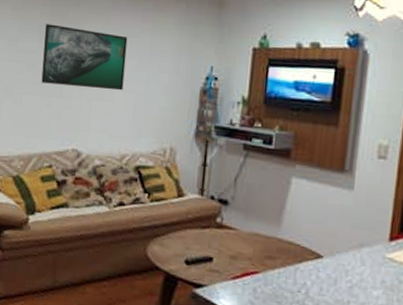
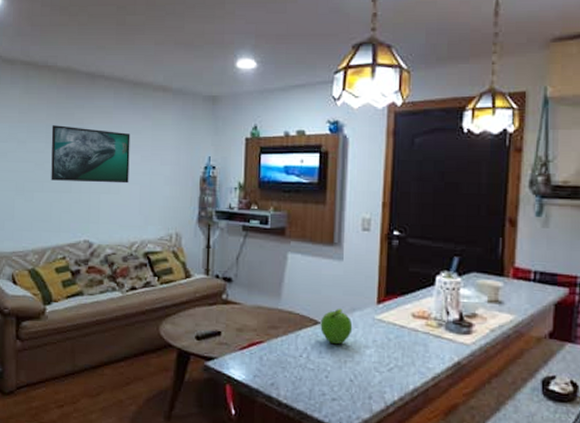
fruit: none [323,242,360,283] -> present [320,308,353,345]

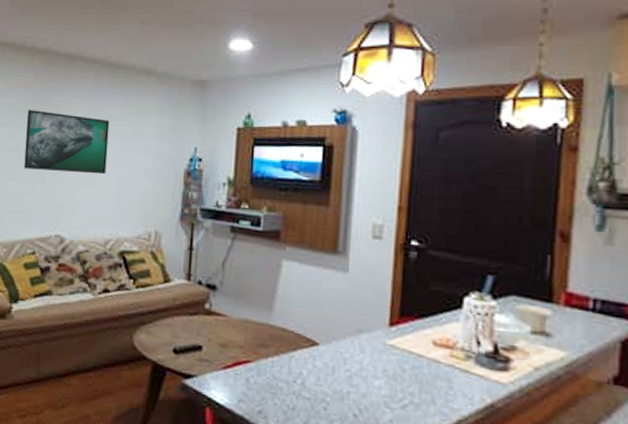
fruit: present [320,308,353,345] -> none [319,328,358,372]

